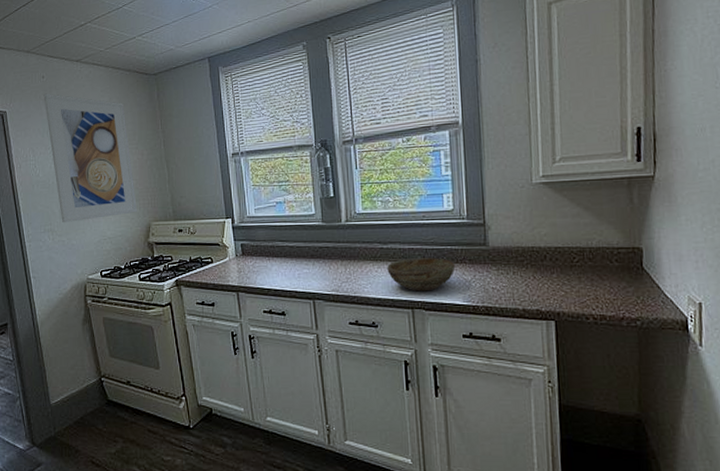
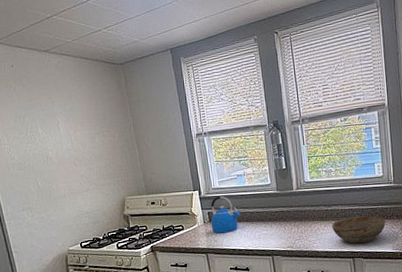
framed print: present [43,93,137,222] -> none [14,81,112,201]
kettle: none [244,226,278,270] -> present [210,196,241,234]

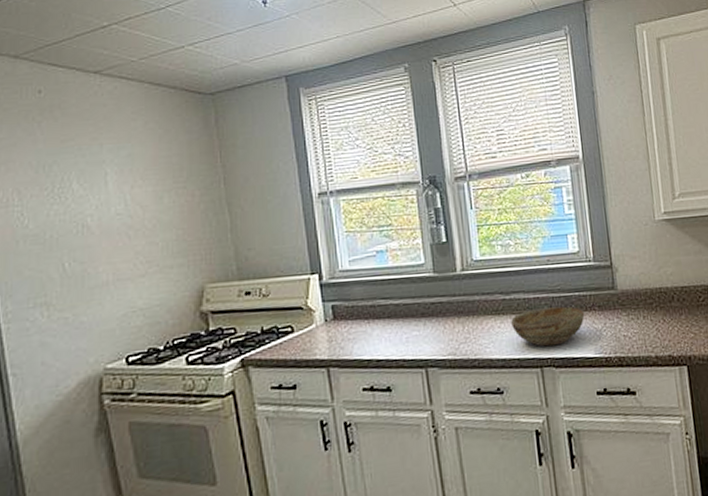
kettle: present [210,196,241,234] -> none [335,282,380,337]

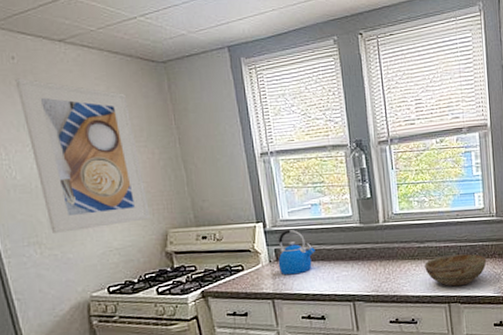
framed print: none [39,113,184,292] -> present [15,78,150,233]
kettle: none [335,282,380,337] -> present [278,230,315,275]

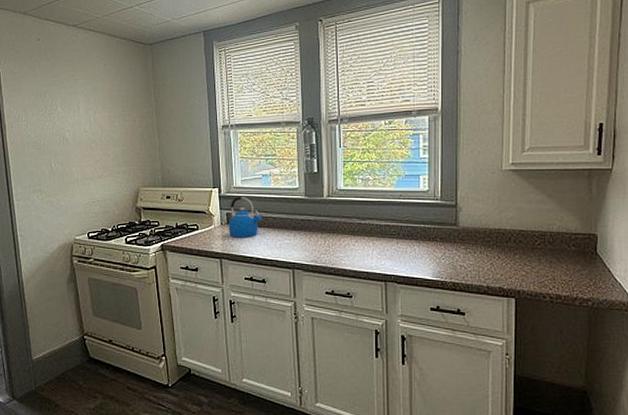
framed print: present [15,78,150,233] -> none [38,56,127,183]
bowl: present [424,253,487,287] -> none [364,234,428,266]

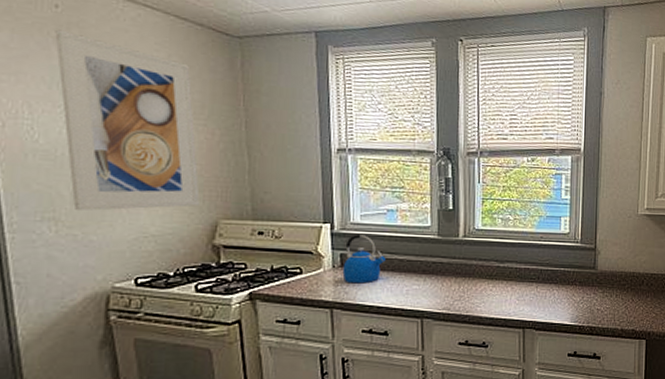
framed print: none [38,56,127,183] -> present [55,29,200,211]

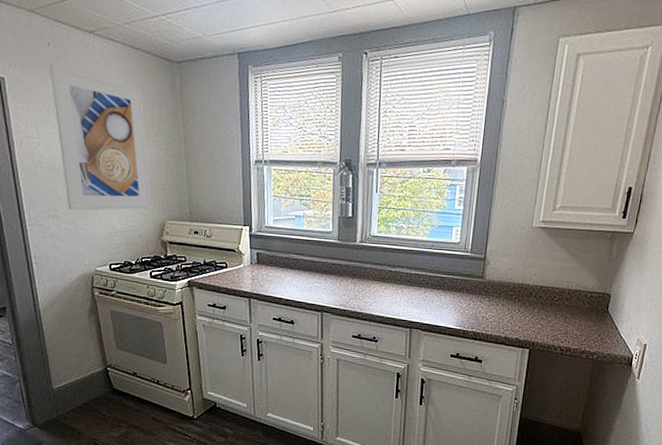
kettle: present [342,235,386,284] -> none [258,237,293,279]

